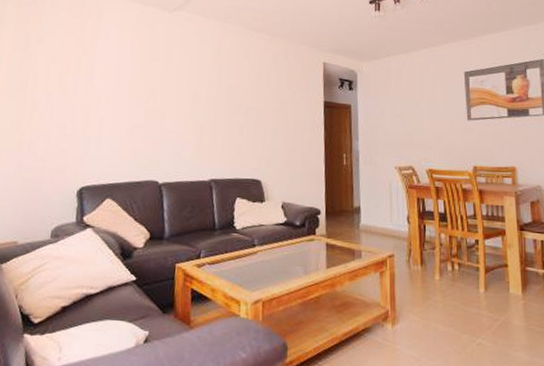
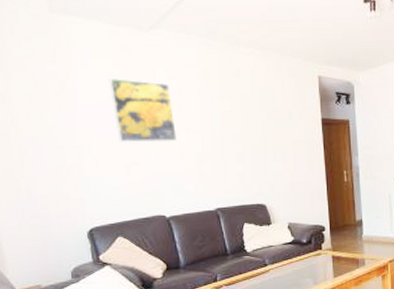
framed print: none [127,49,183,110] -> present [109,79,178,142]

